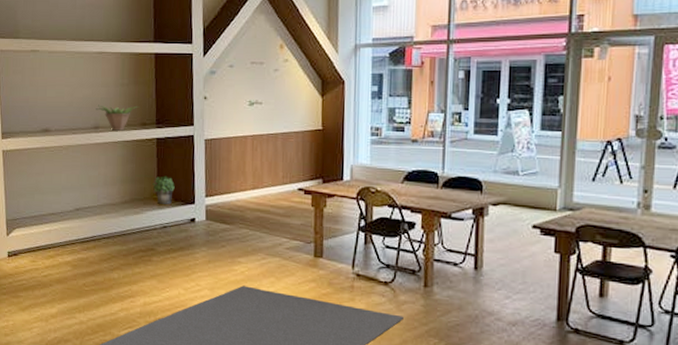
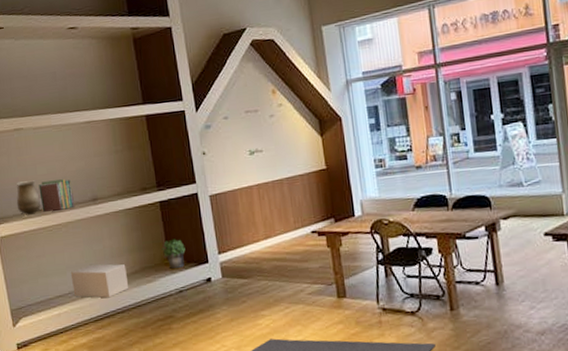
vase: none [24,101,47,133] -> present [16,180,42,215]
books: none [46,104,78,133] -> present [38,179,76,212]
cardboard box: none [65,188,117,223] -> present [70,264,129,298]
decorative plant: present [96,106,140,131] -> none [91,172,137,200]

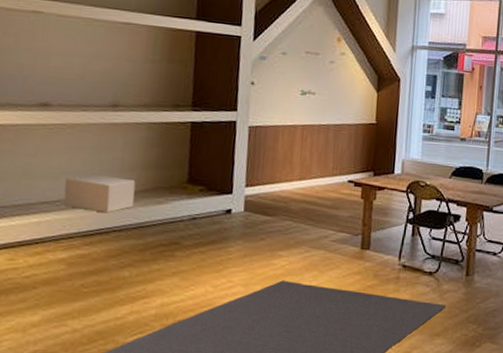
vase: present [16,180,42,215] -> none [14,69,47,108]
books: present [38,179,76,212] -> none [46,74,91,110]
potted plant: present [161,238,185,269] -> none [182,162,210,194]

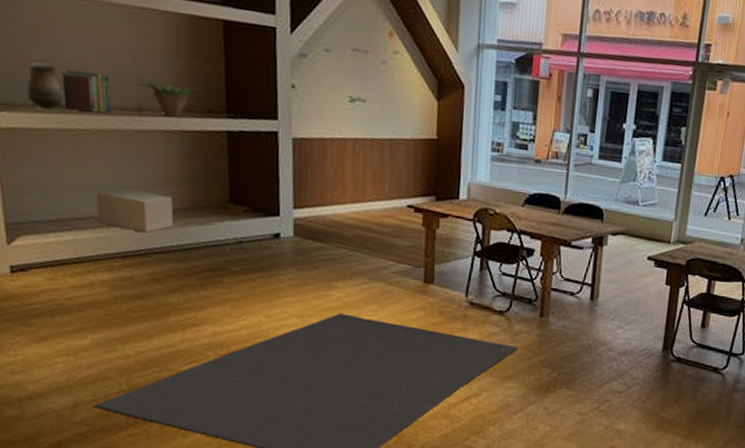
vase: none [14,69,47,108] -> present [26,62,64,109]
books: none [46,74,91,110] -> present [62,70,113,113]
decorative plant: none [116,82,173,112] -> present [138,80,203,117]

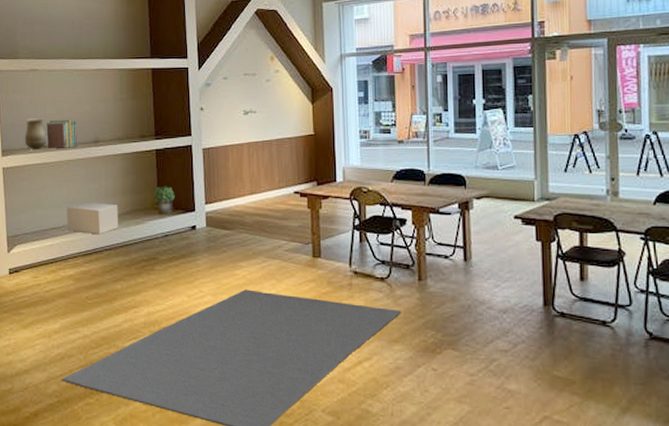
decorative plant: present [138,80,203,117] -> none [95,120,138,144]
potted plant: none [222,179,253,215] -> present [153,185,175,213]

